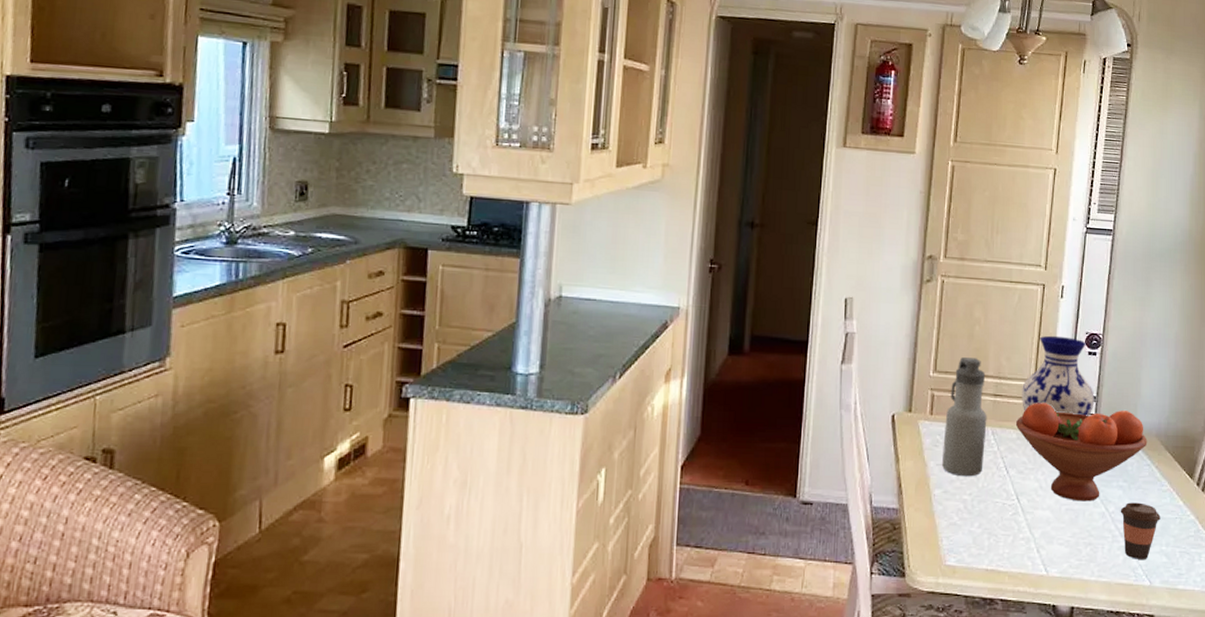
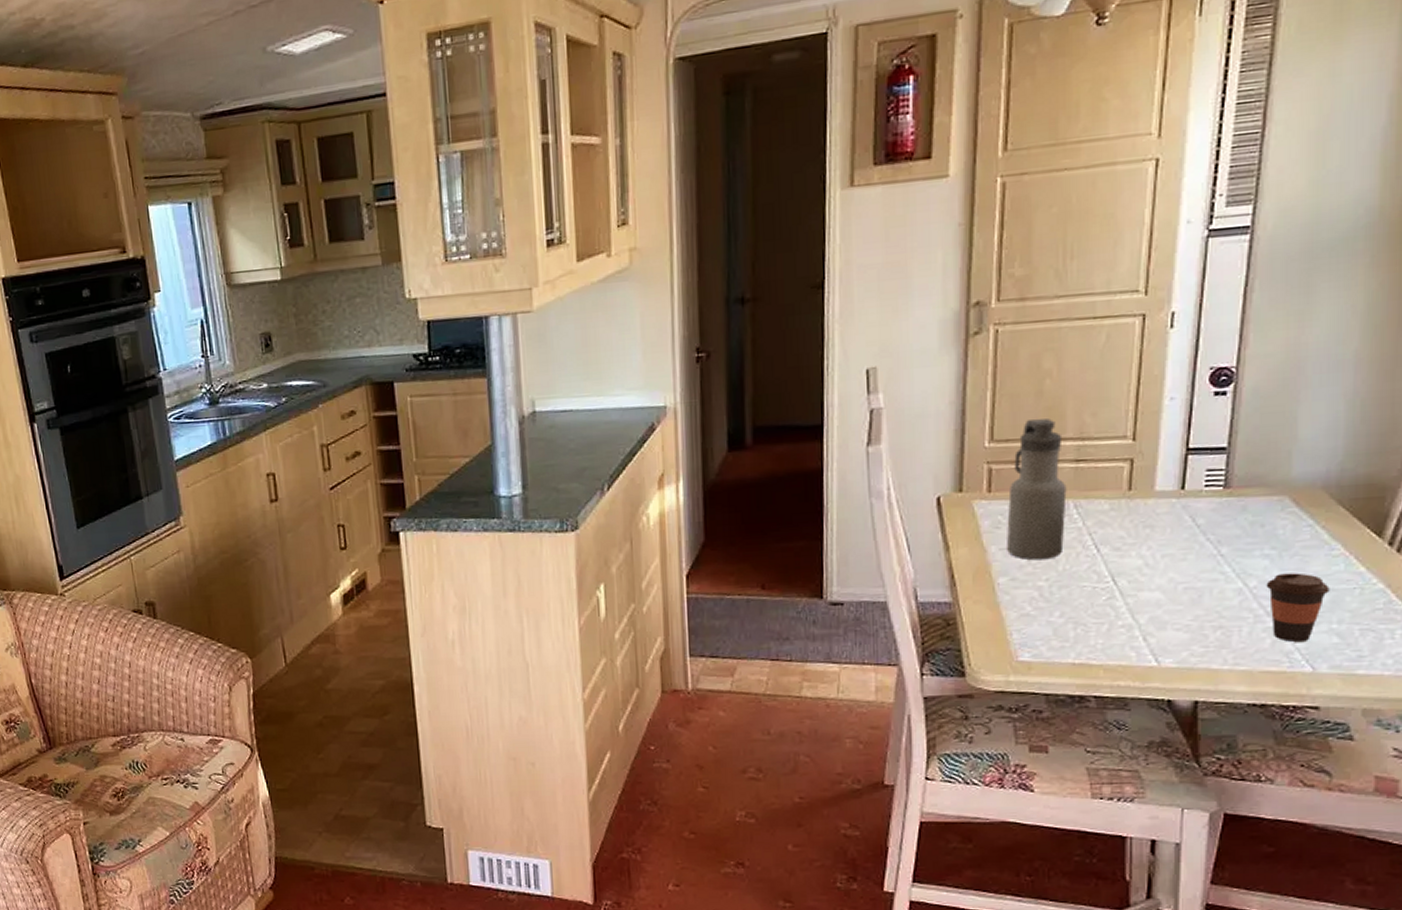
fruit bowl: present [1016,402,1148,502] -> none [1109,460,1309,578]
vase: present [1022,335,1095,449] -> none [1115,377,1225,520]

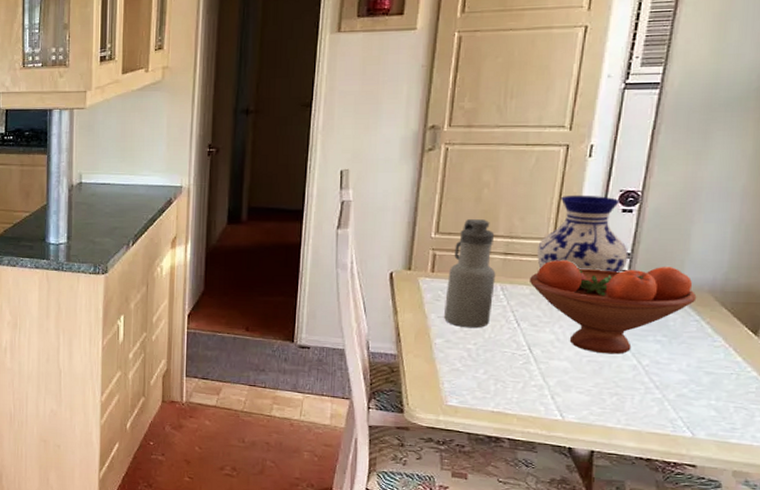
fruit bowl: none [1109,460,1309,578] -> present [530,260,697,355]
vase: none [1115,377,1225,520] -> present [537,195,629,304]
coffee cup: present [1266,573,1330,642] -> none [656,356,711,412]

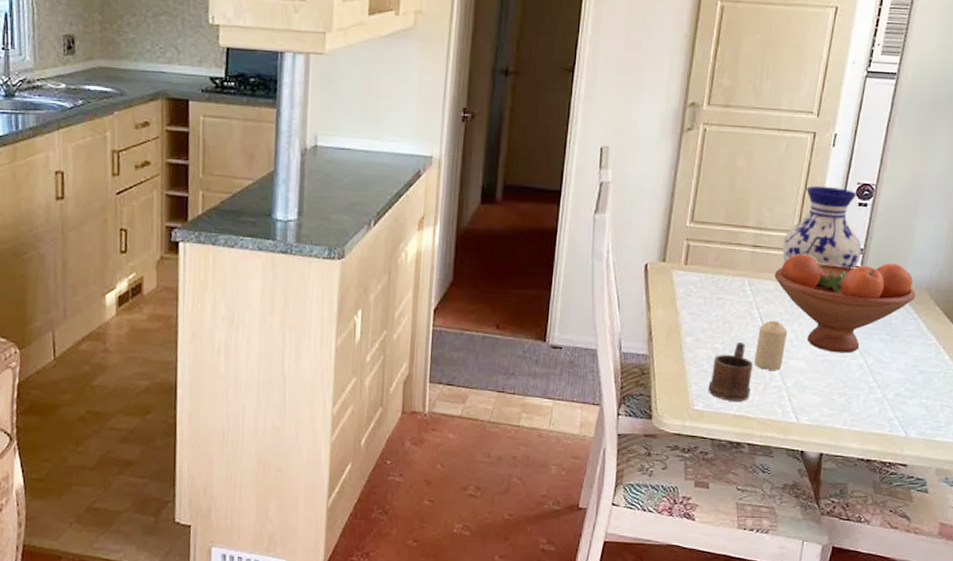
water bottle: present [444,219,496,328] -> none [695,208,746,326]
mug: none [462,344,510,399] -> present [708,343,753,401]
candle: none [511,323,547,370] -> present [754,320,788,370]

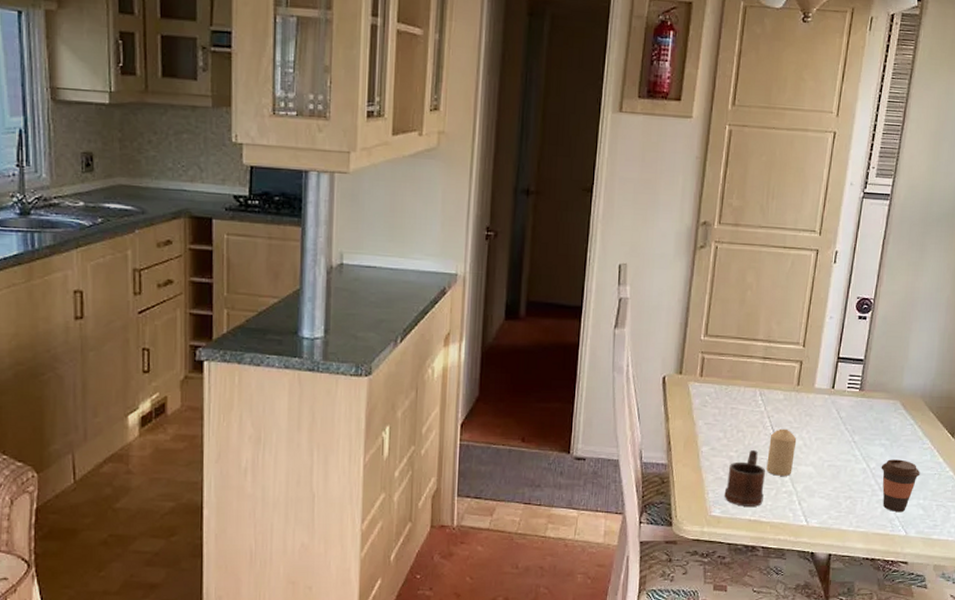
fruit bowl: present [775,254,916,354] -> none [784,365,912,458]
vase: present [782,185,862,300] -> none [790,300,863,409]
coffee cup: none [879,355,923,411] -> present [881,459,920,512]

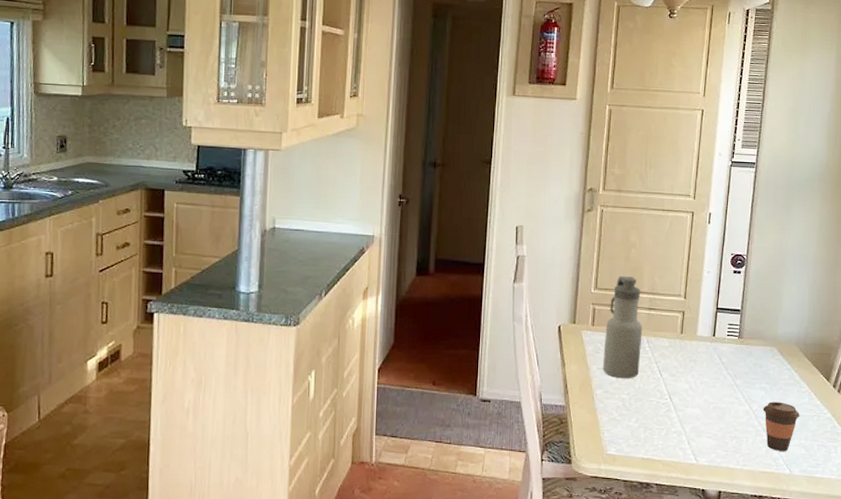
water bottle: none [710,322,756,435] -> present [603,276,643,379]
mug: present [724,450,765,507] -> none [618,393,655,446]
candle: present [766,428,797,476] -> none [656,373,683,417]

